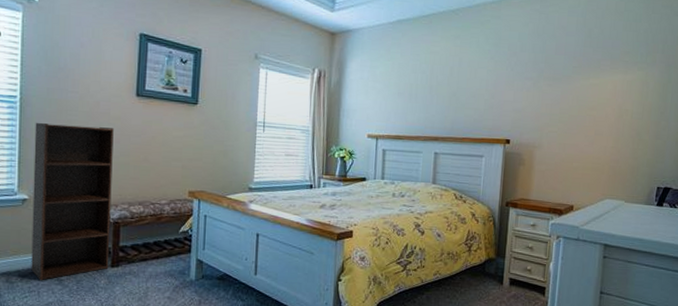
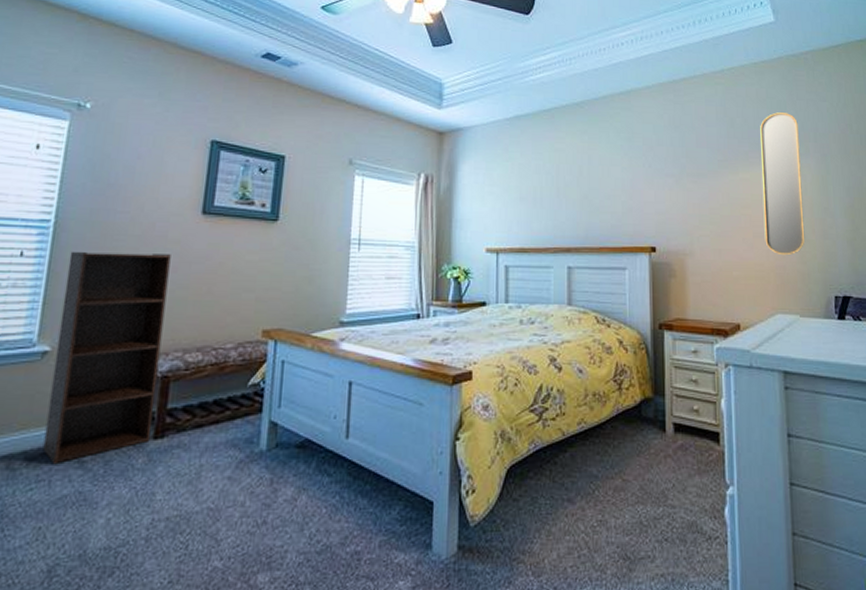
home mirror: none [604,24,650,152] -> present [760,112,806,256]

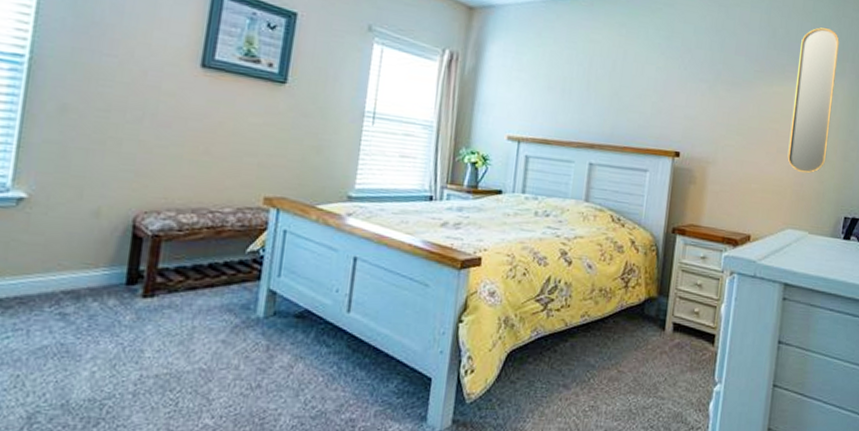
shelf: present [42,252,171,465] -> none [19,93,165,315]

